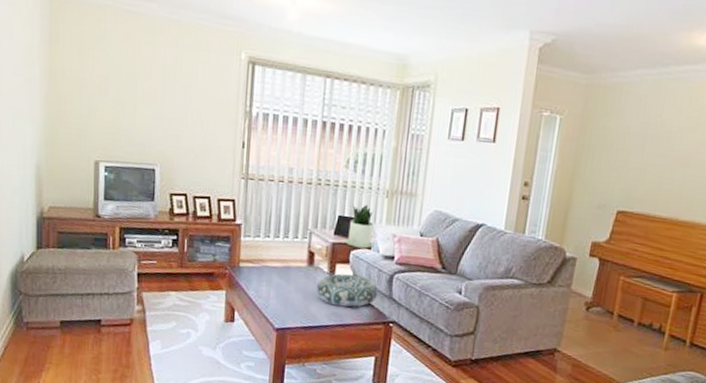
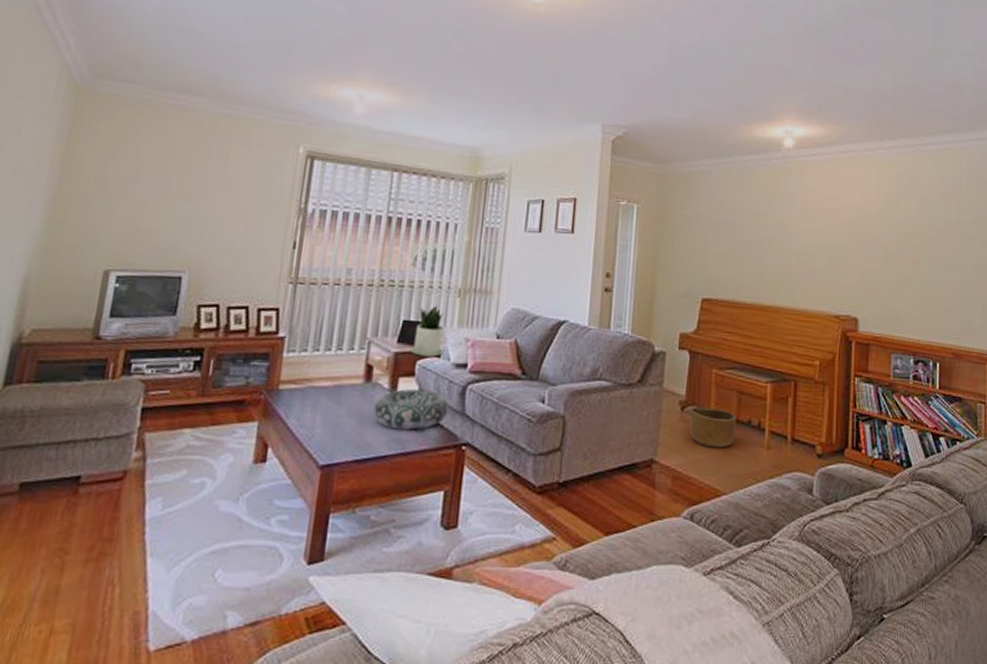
basket: none [592,308,638,346] -> present [689,407,736,448]

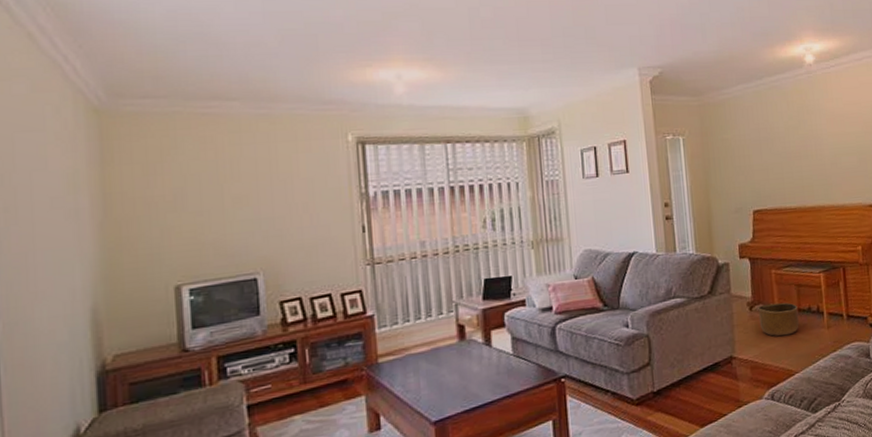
decorative bowl: present [373,389,449,430] -> none [472,336,543,377]
planter: present [410,305,444,357] -> none [496,260,527,309]

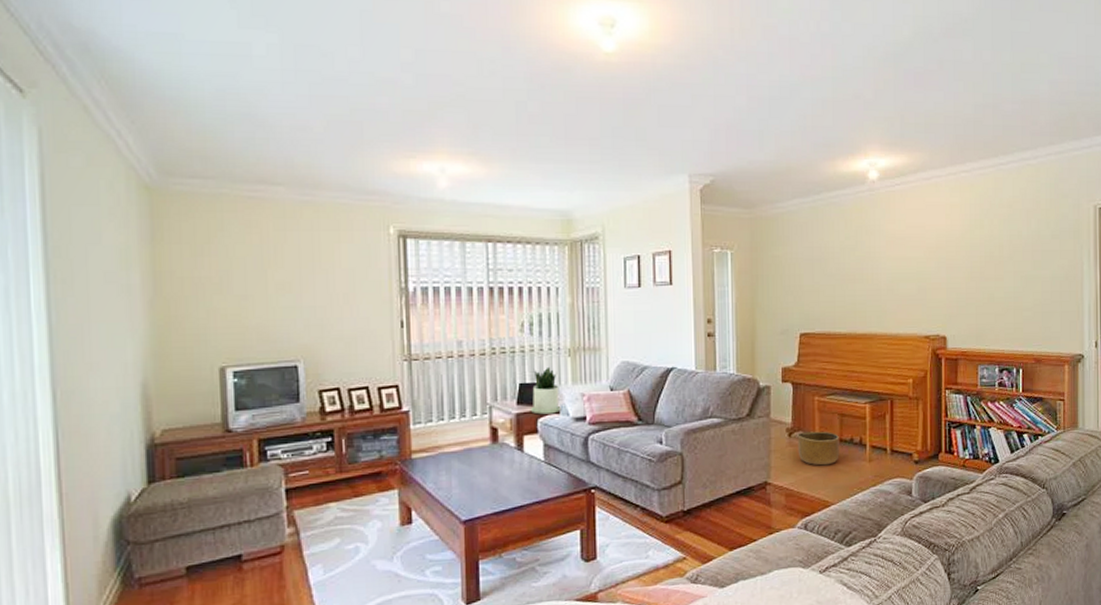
planter: none [496,260,527,309] -> present [530,366,561,415]

